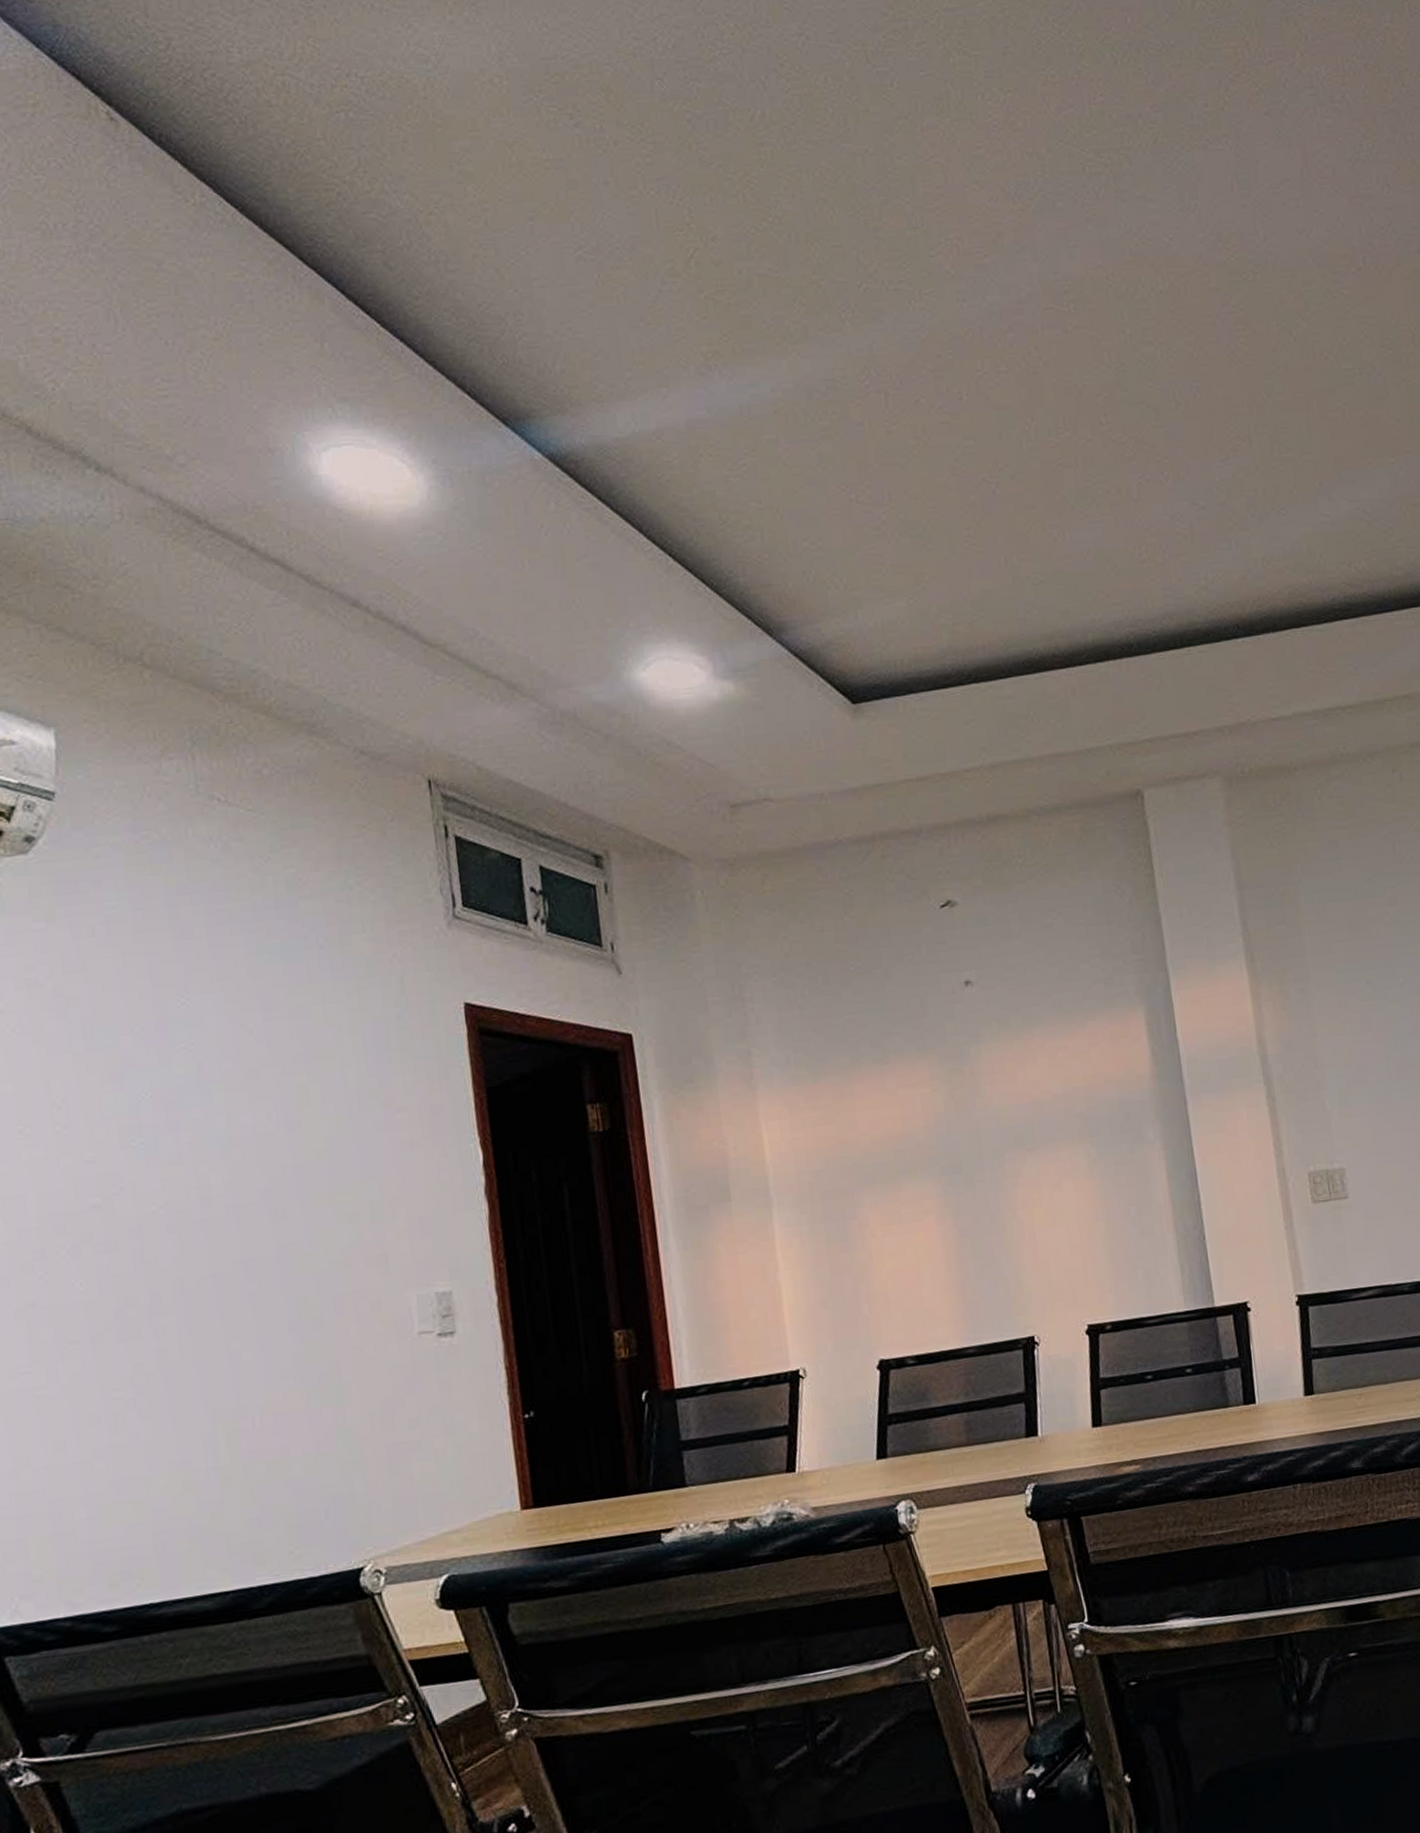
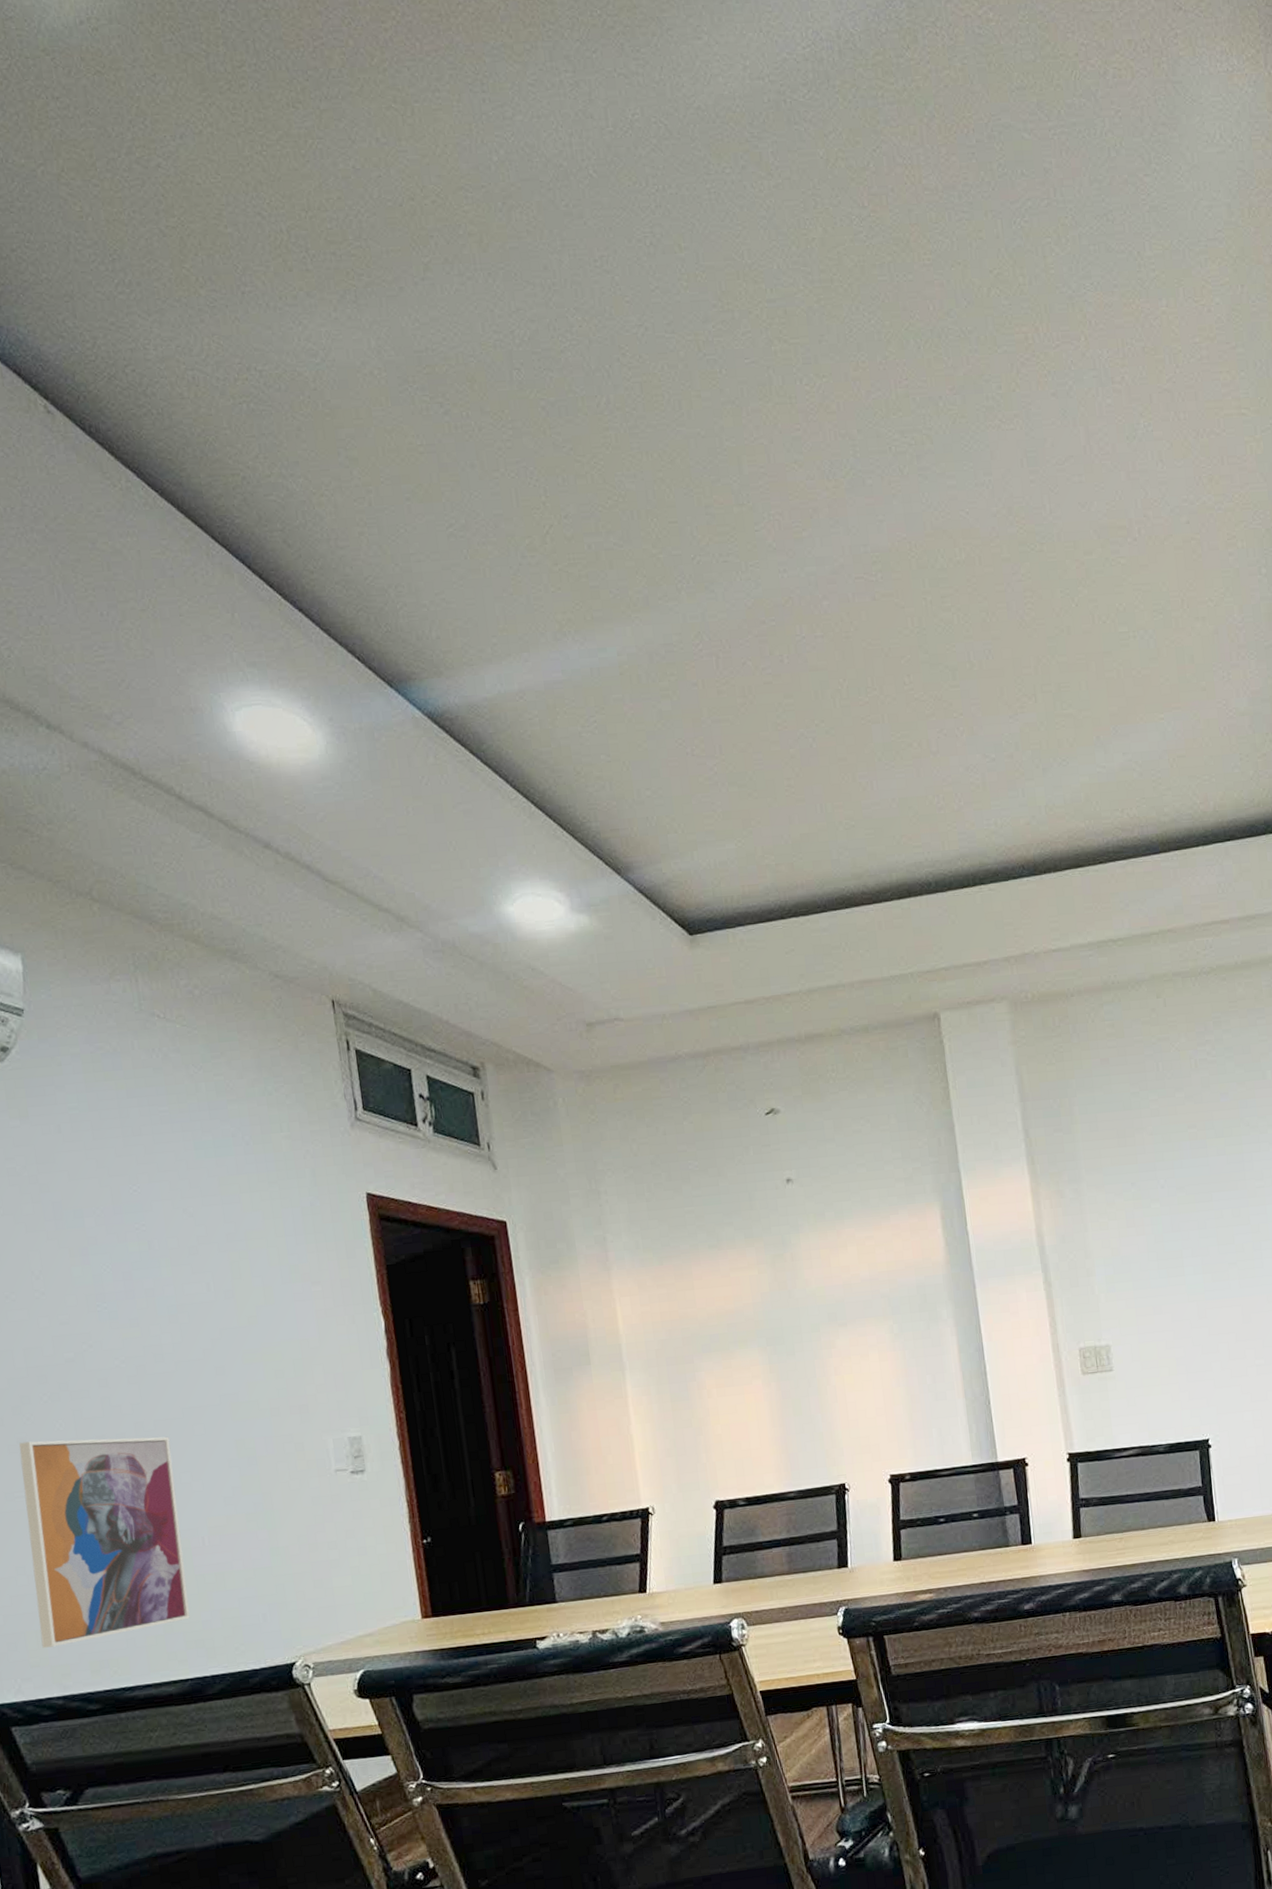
wall art: none [28,1296,234,1558] -> present [19,1436,190,1648]

